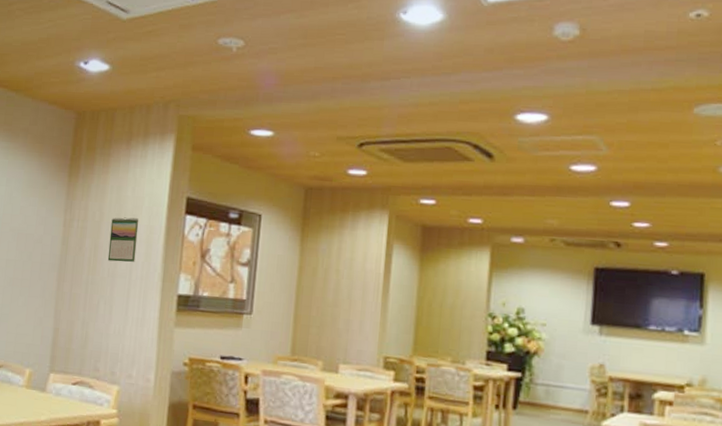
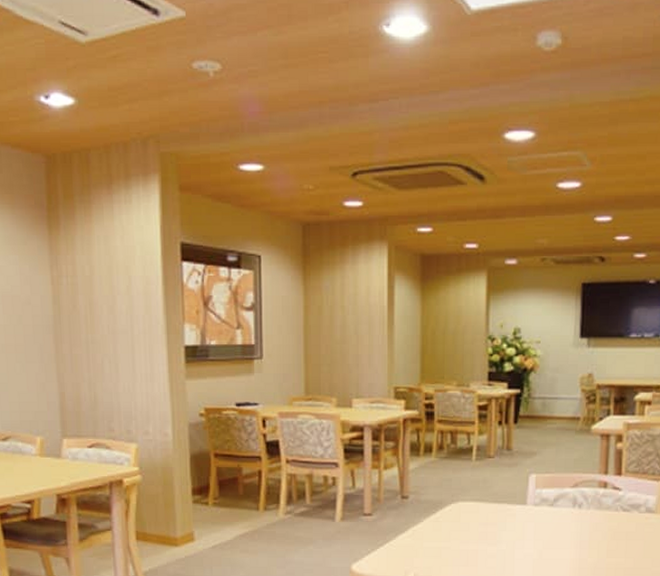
calendar: present [107,217,139,263] -> none [103,269,135,317]

